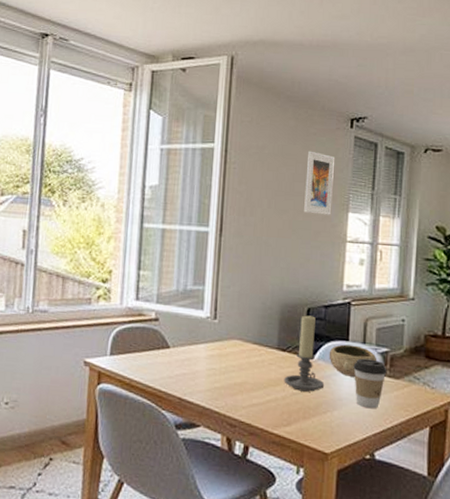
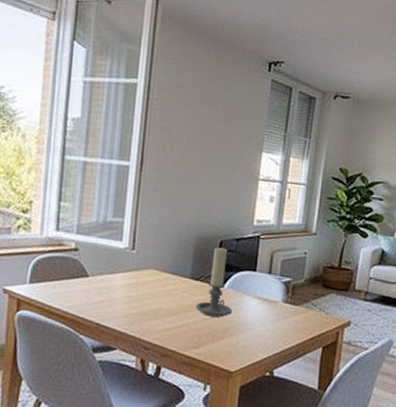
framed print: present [304,150,334,215] -> none [221,91,252,154]
bowl: present [329,344,377,377] -> none [237,274,281,304]
coffee cup: present [353,358,387,409] -> none [259,287,289,332]

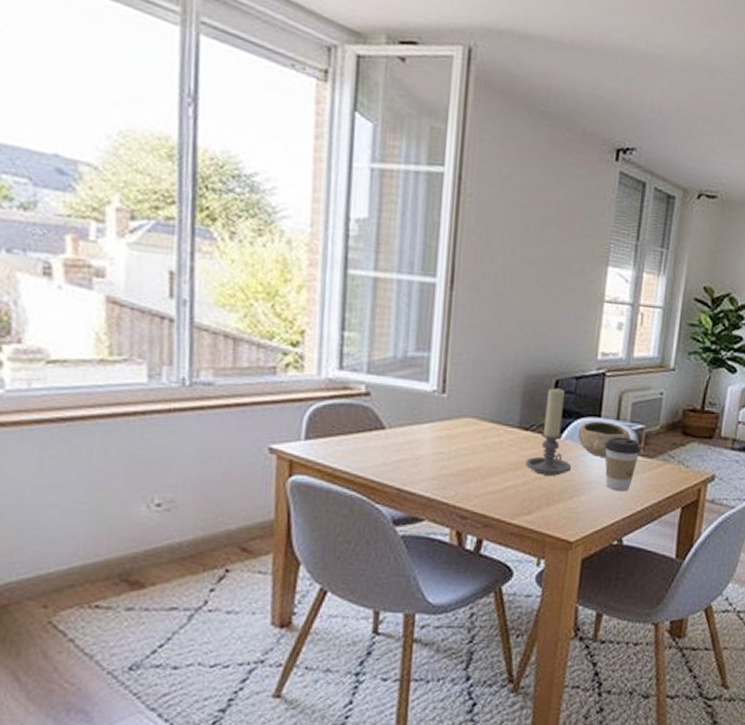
bowl: none [237,274,281,304] -> present [578,421,631,457]
coffee cup: none [259,287,289,332] -> present [604,436,641,492]

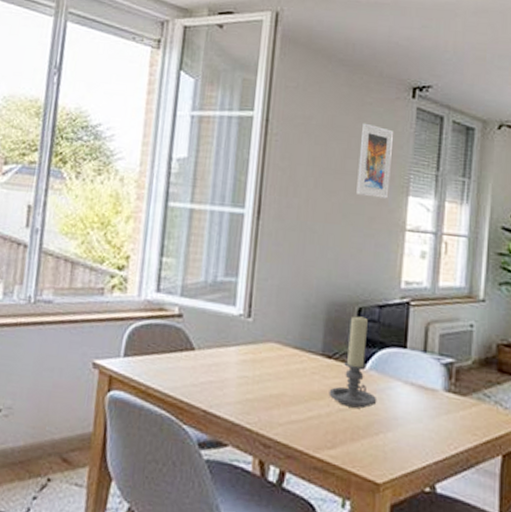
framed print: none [556,185,595,269] -> present [356,123,393,199]
bowl: present [578,421,631,457] -> none [382,352,440,392]
coffee cup: present [604,436,641,492] -> none [411,369,452,432]

